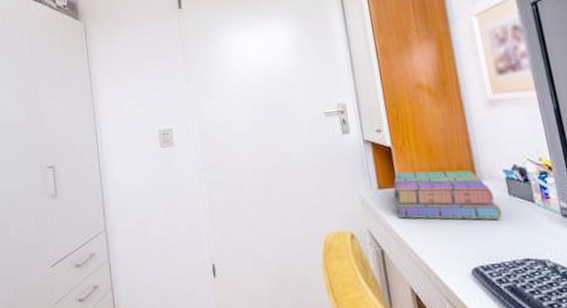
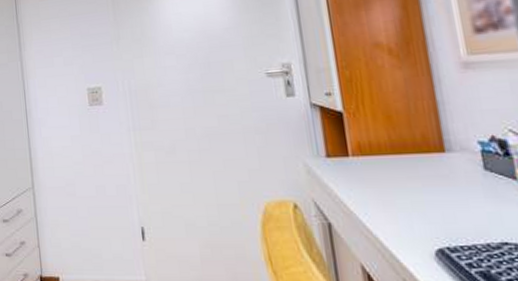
books: present [393,170,502,220] -> none [343,139,475,197]

